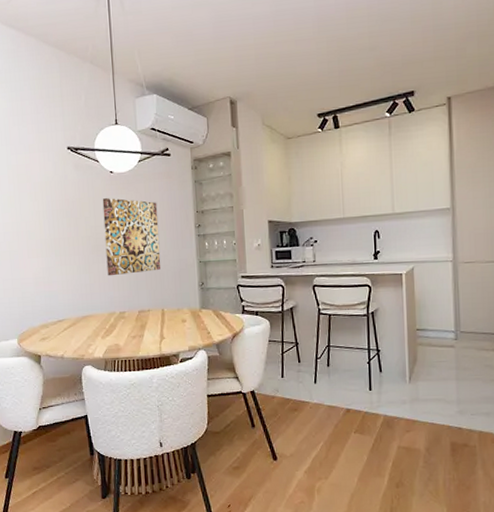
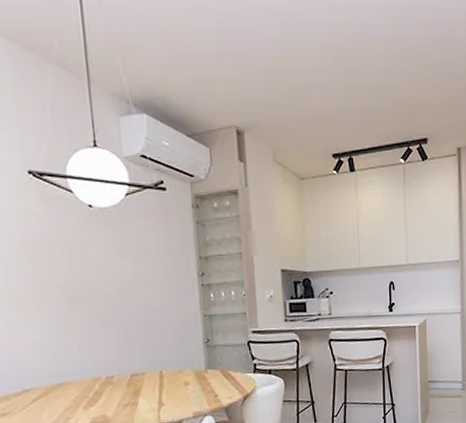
wall art: present [102,198,161,276] -> none [79,238,158,334]

